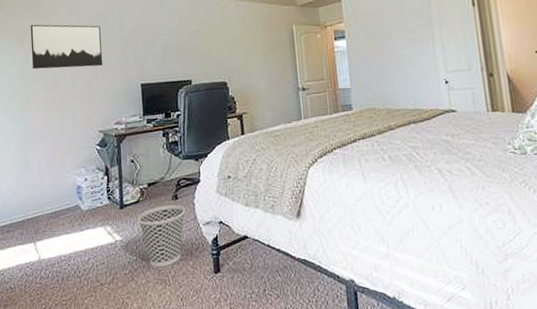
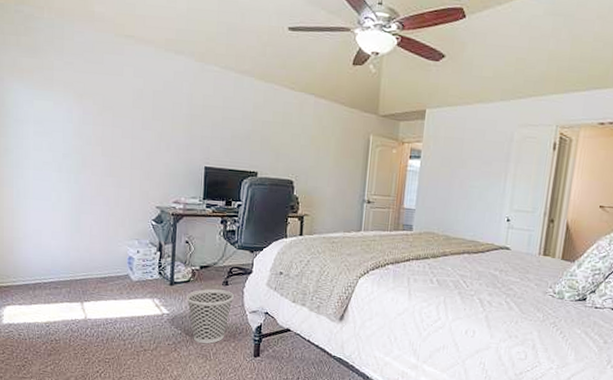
wall art: present [30,24,103,70] -> none [90,80,168,140]

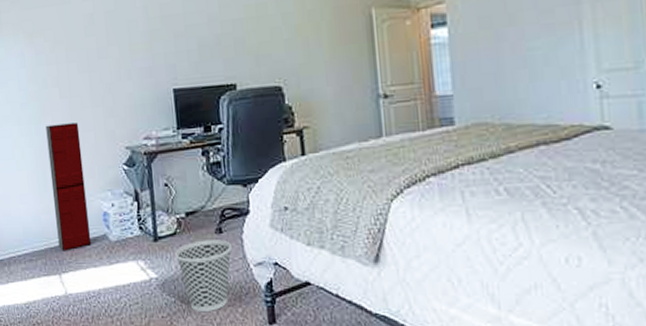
locker: none [83,176,116,284] -> present [46,123,92,252]

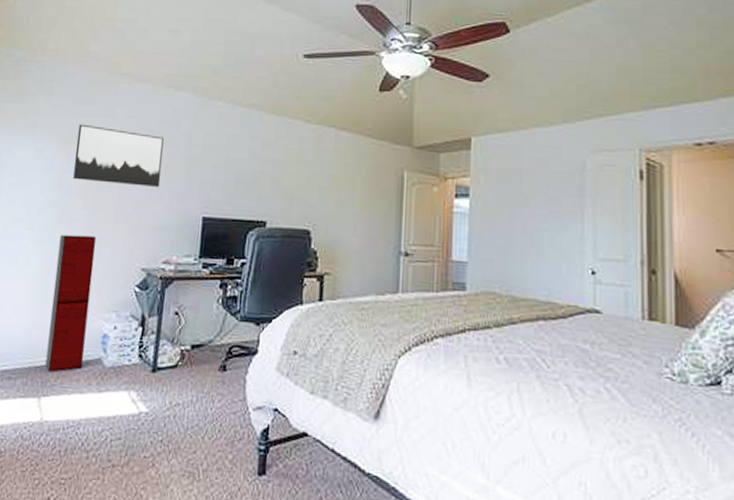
wall art: none [39,15,127,72] -> present [73,124,164,187]
wastebasket: present [175,239,233,313] -> none [172,376,234,457]

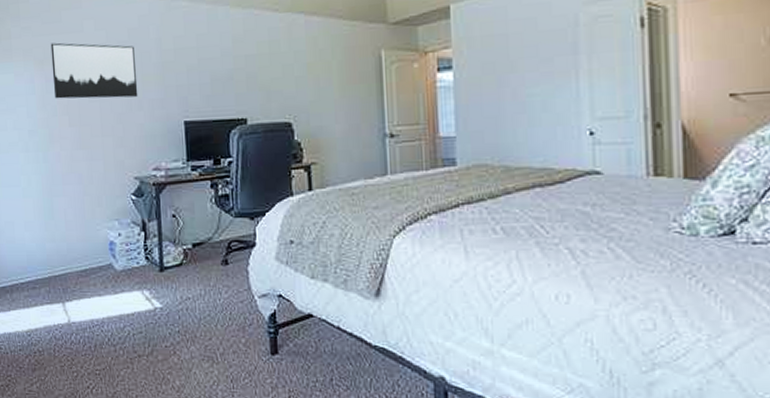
locker: present [45,234,97,373] -> none [54,151,97,280]

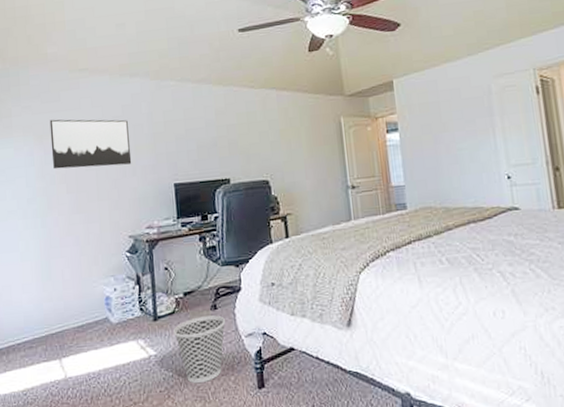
wastebasket: none [181,271,238,343] -> present [173,315,226,384]

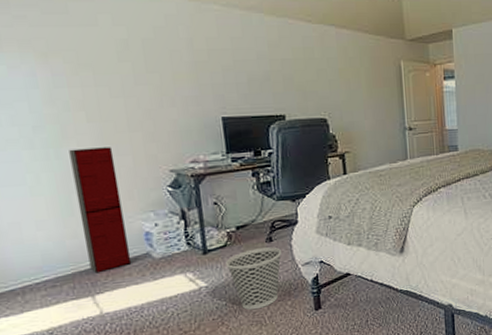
wall art: present [49,119,132,170] -> none [55,35,170,95]
locker: none [52,215,93,337] -> present [69,147,132,274]

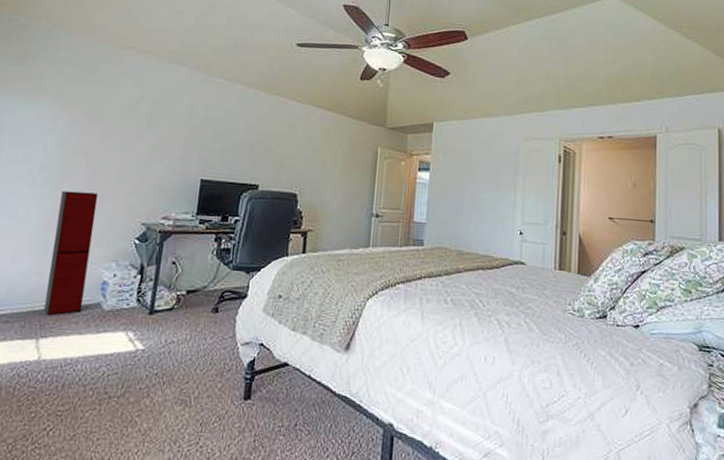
wastebasket: present [226,247,282,310] -> none [167,317,225,386]

